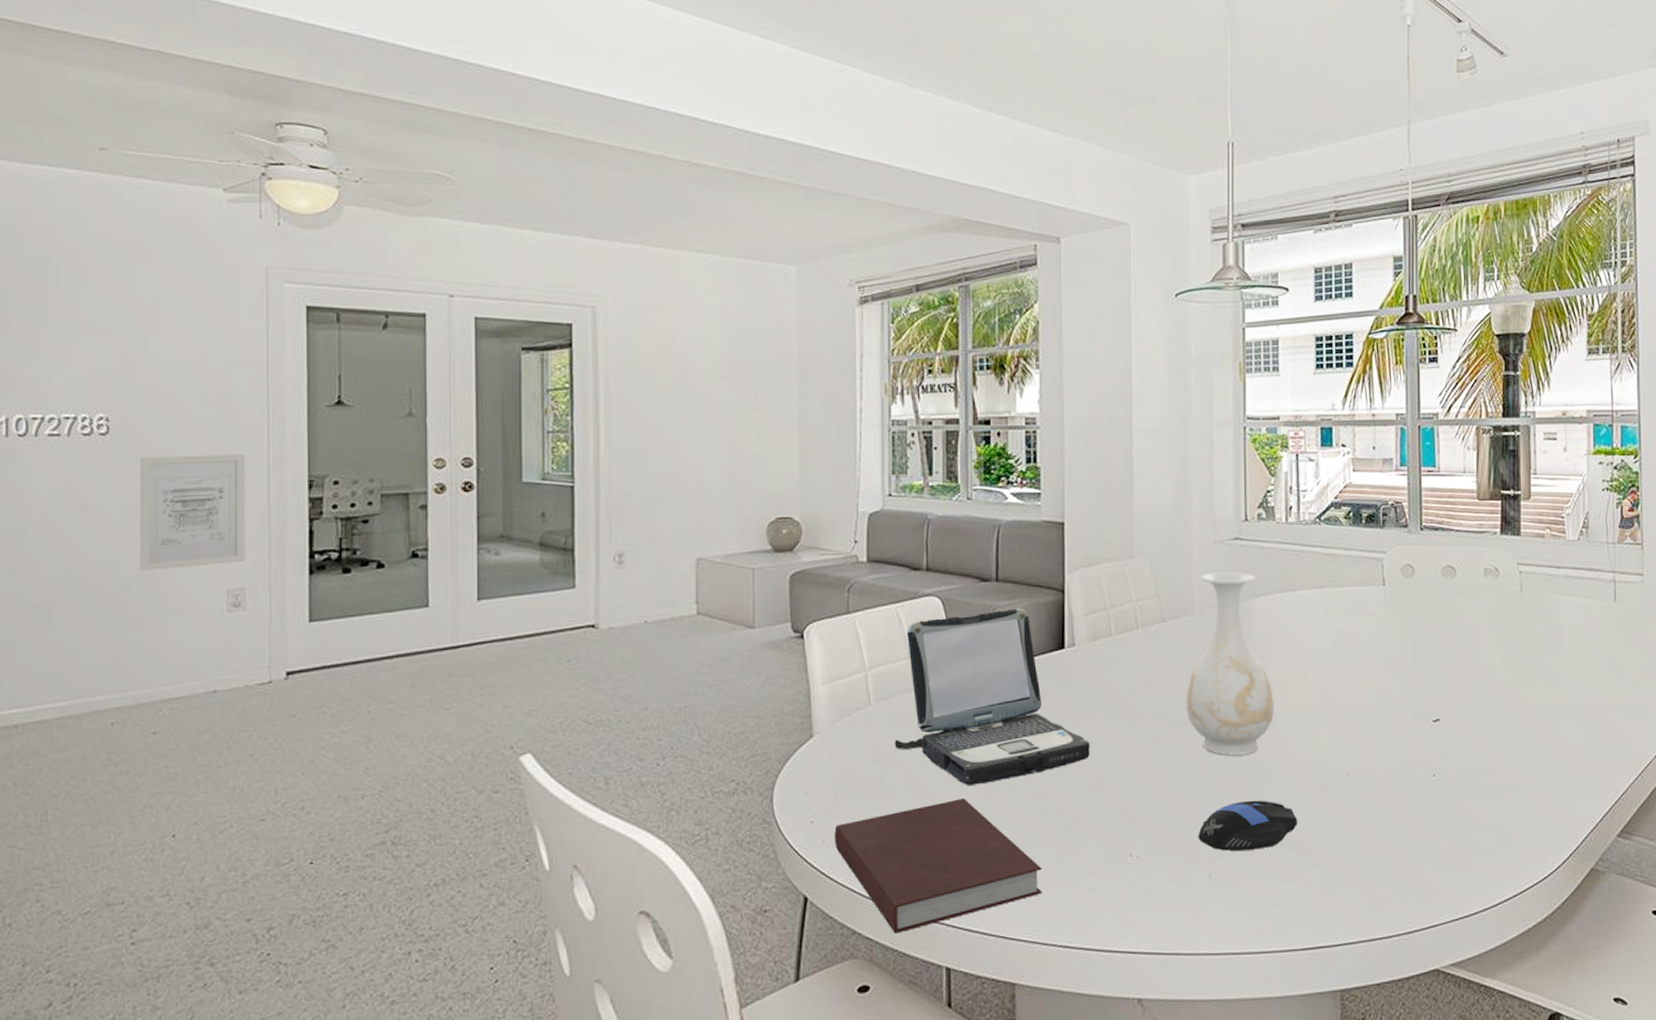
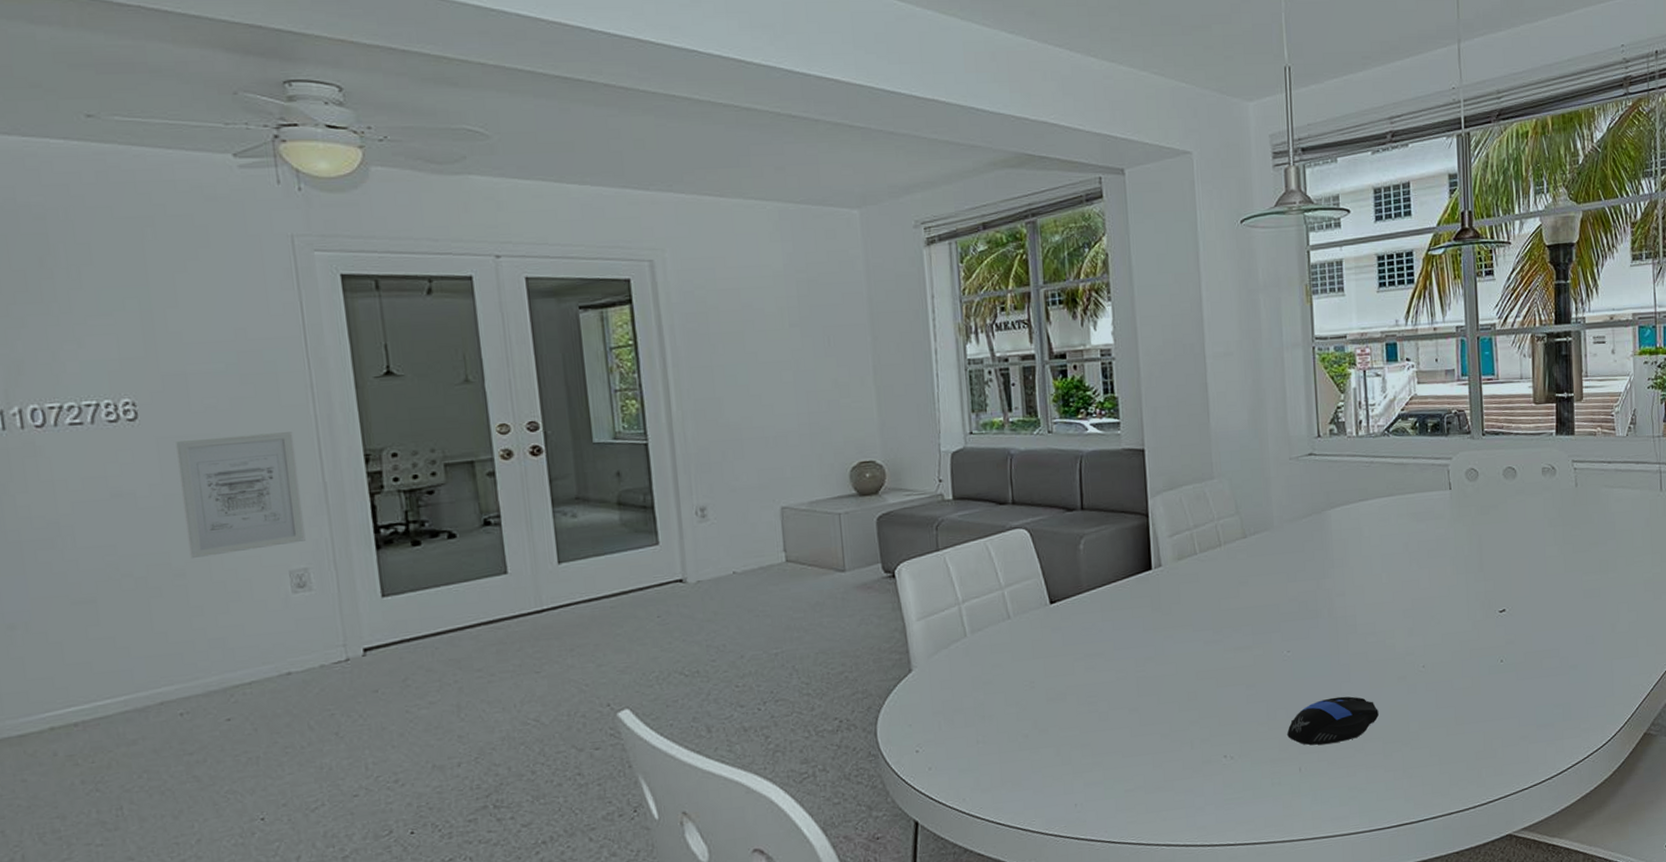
notebook: present [834,798,1042,934] -> none [940,717,1144,848]
laptop: present [894,608,1090,785] -> none [992,534,1182,705]
vase: present [1186,571,1275,757] -> none [1269,486,1354,658]

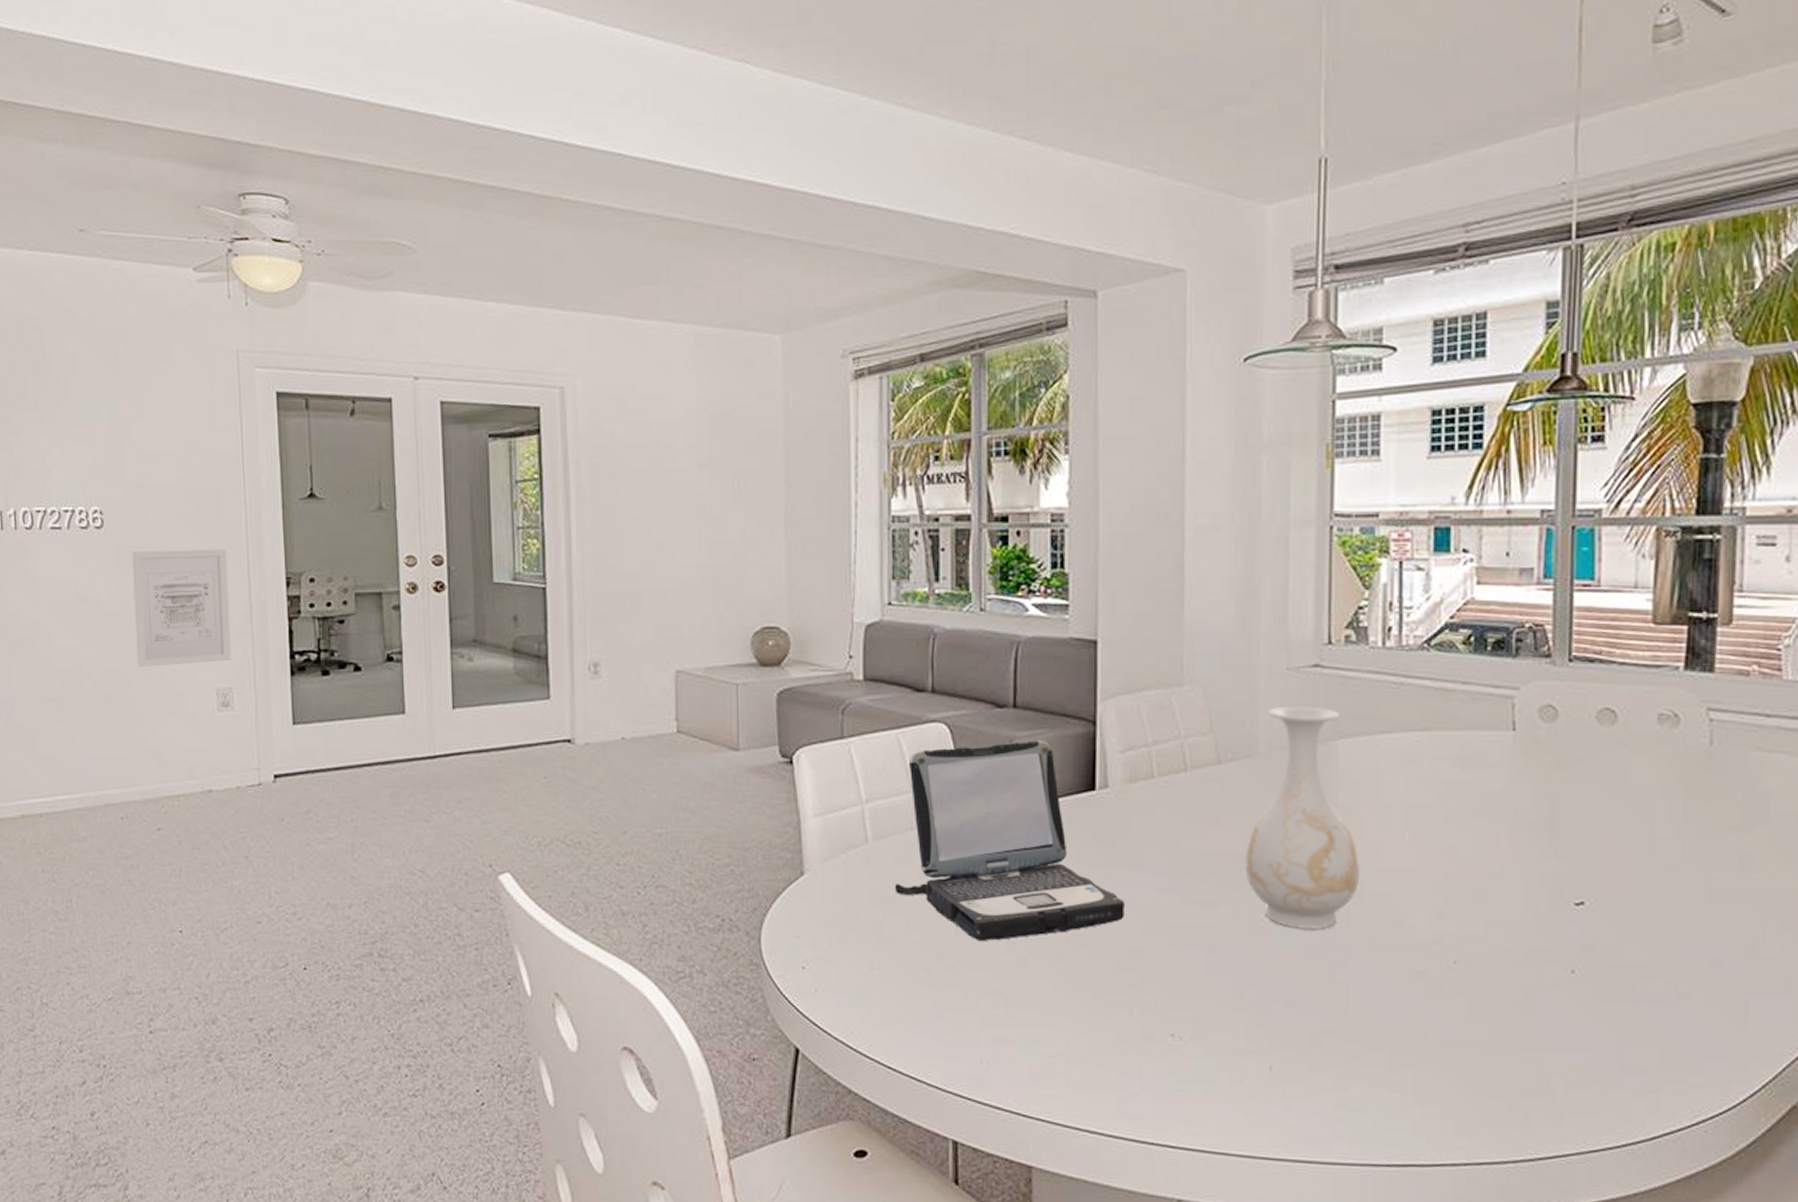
laptop: none [992,534,1182,705] -> present [894,740,1124,941]
vase: none [1269,486,1354,658] -> present [1245,706,1361,930]
computer mouse: present [1287,696,1379,746] -> none [1257,983,1385,1043]

